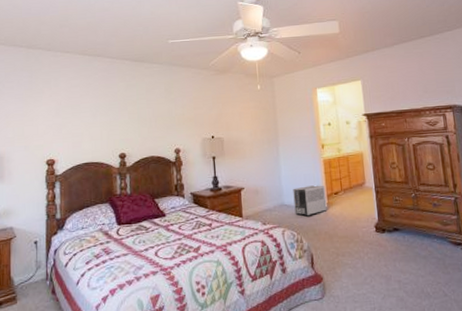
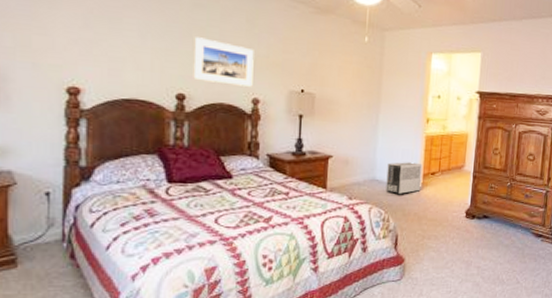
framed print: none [129,108,174,141] -> present [193,37,254,87]

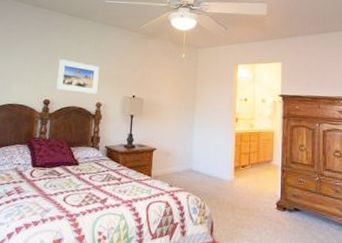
air purifier: present [386,162,423,195] -> none [201,155,234,185]

